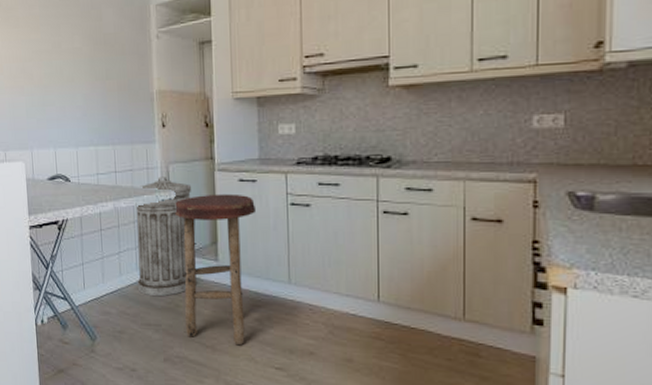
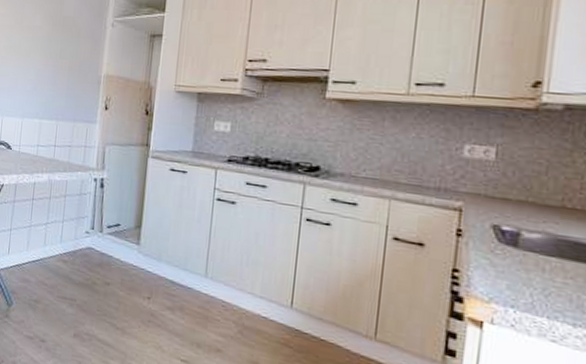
trash can: present [135,176,191,297] -> none [59,156,124,273]
stool: present [175,193,257,345] -> none [99,178,184,331]

